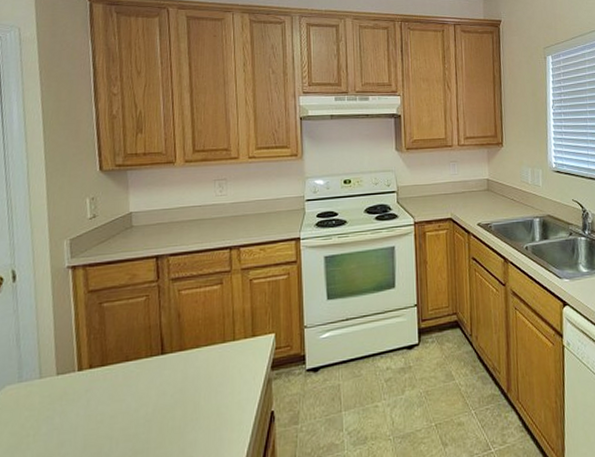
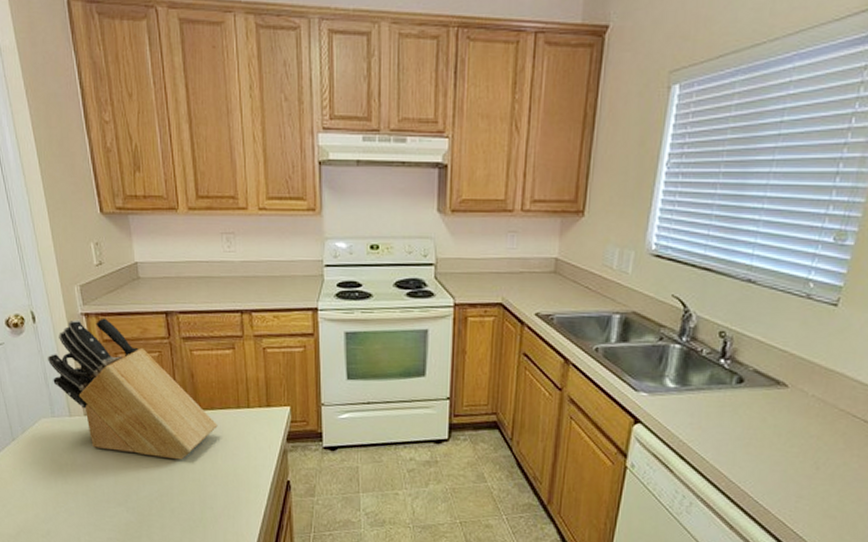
knife block: none [23,268,202,410] -> present [48,318,218,460]

